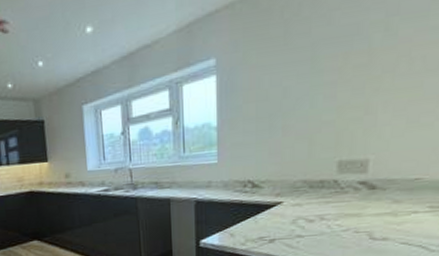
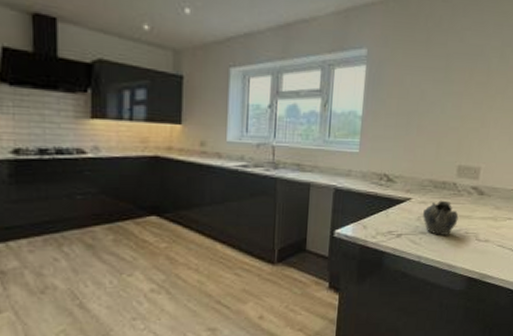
teapot: none [299,200,344,237] -> present [423,200,459,235]

